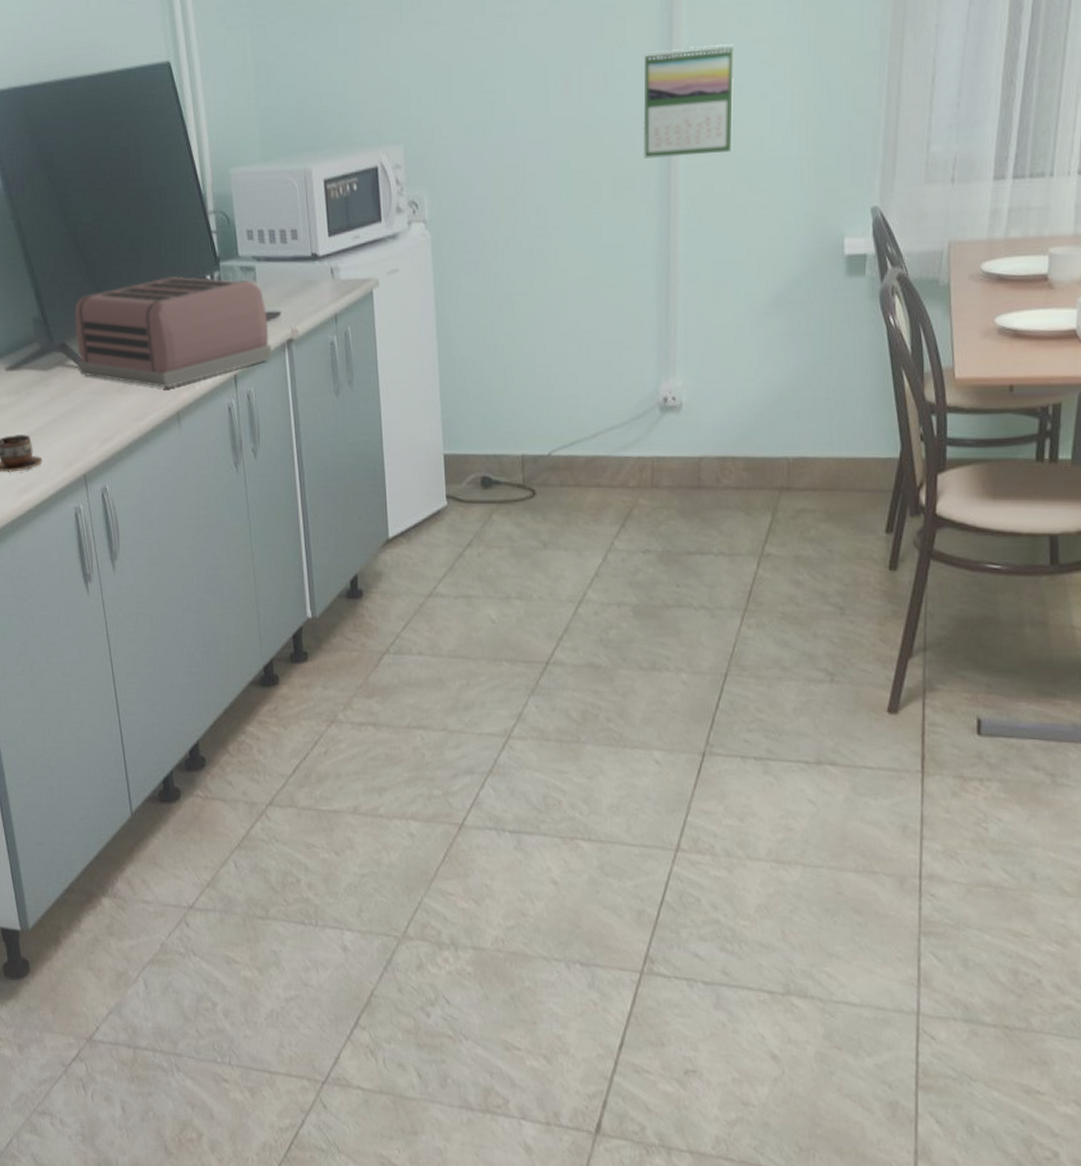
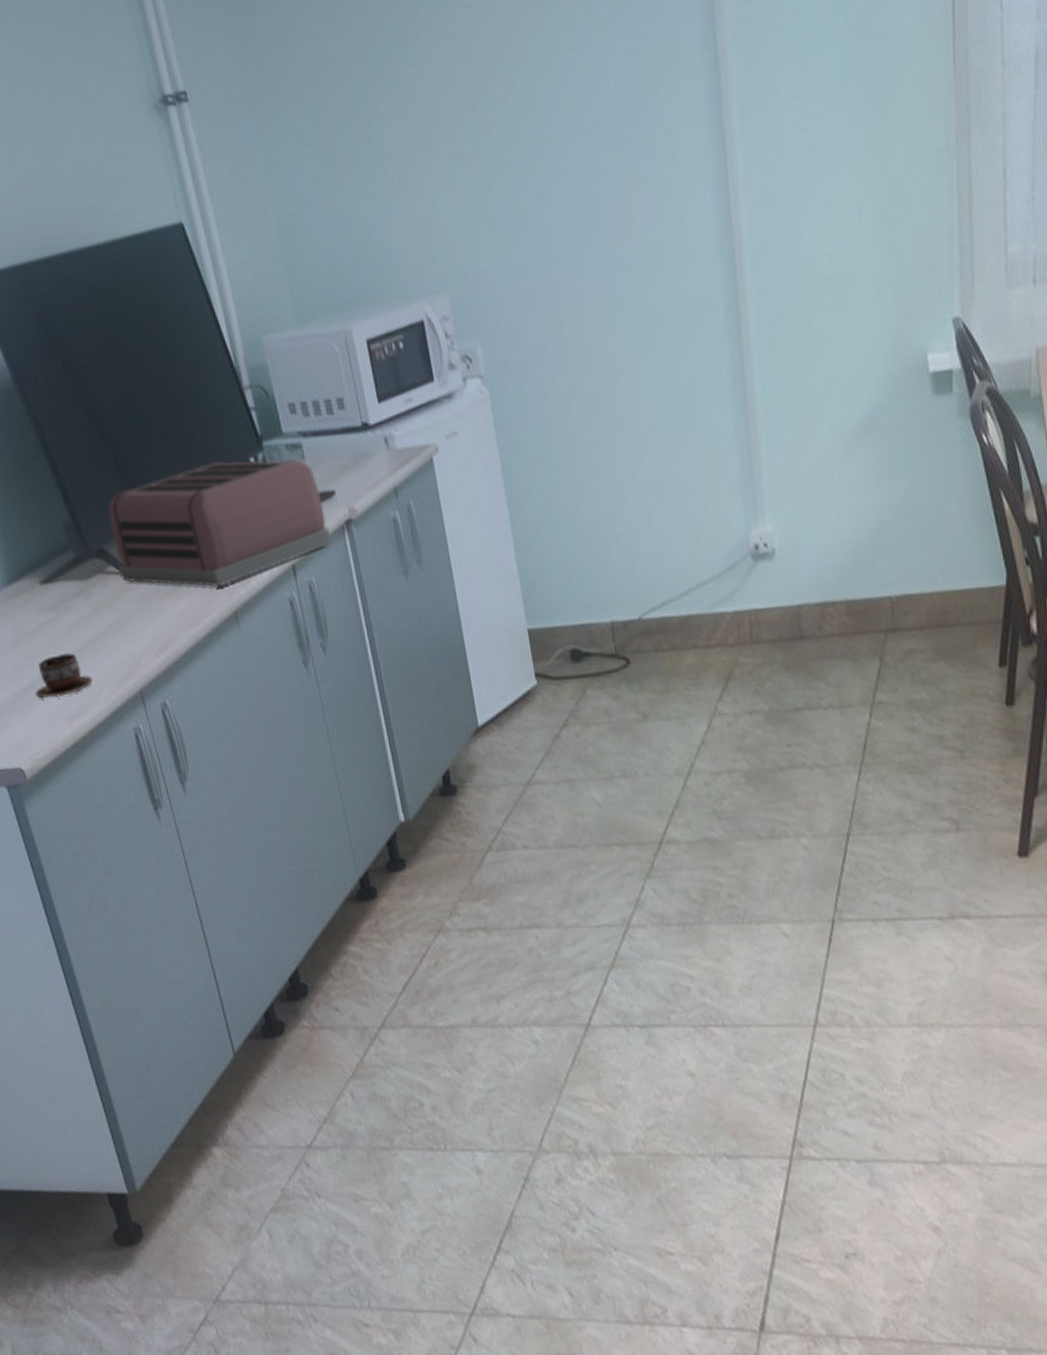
calendar: present [643,44,735,158] -> none [697,152,801,286]

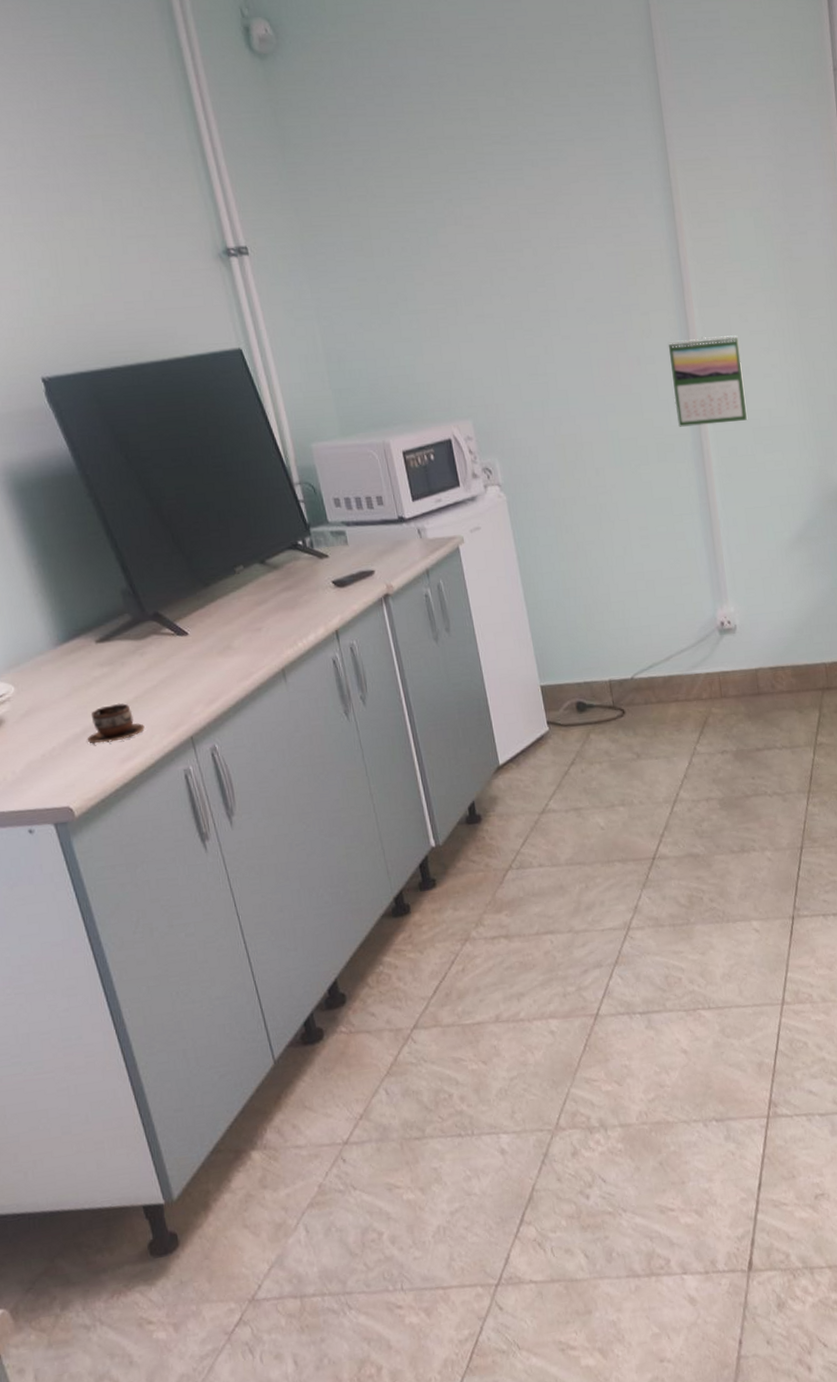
toaster: present [108,459,331,588] -> none [165,543,370,648]
calendar: none [697,152,801,286] -> present [668,335,748,427]

